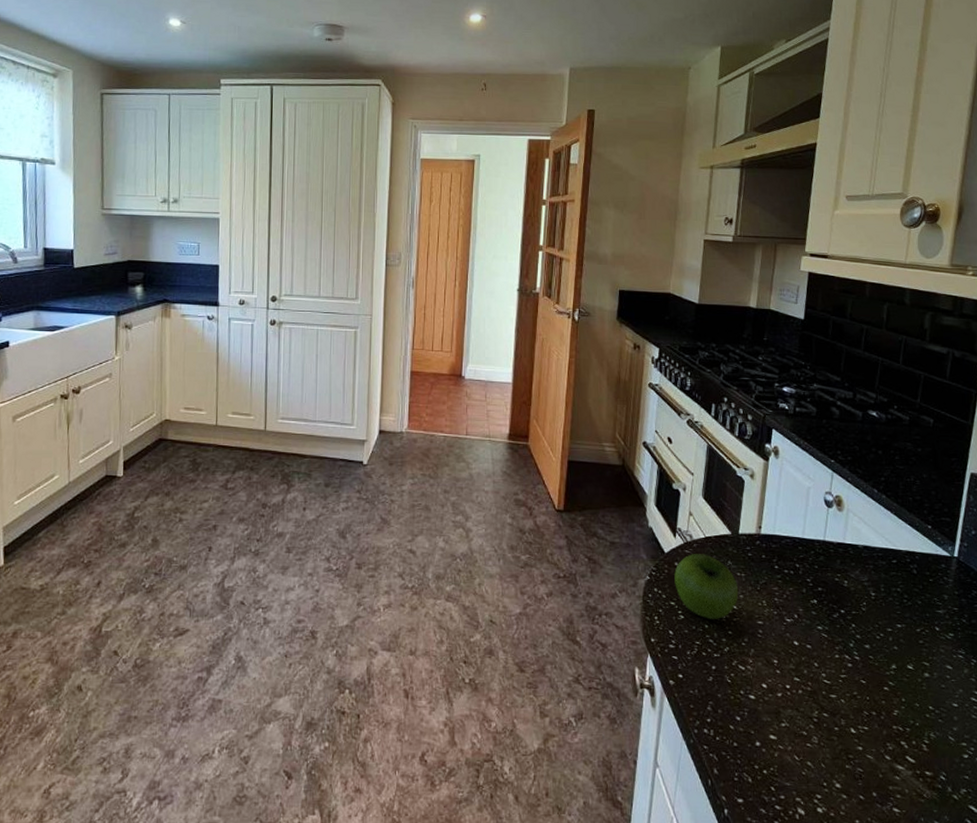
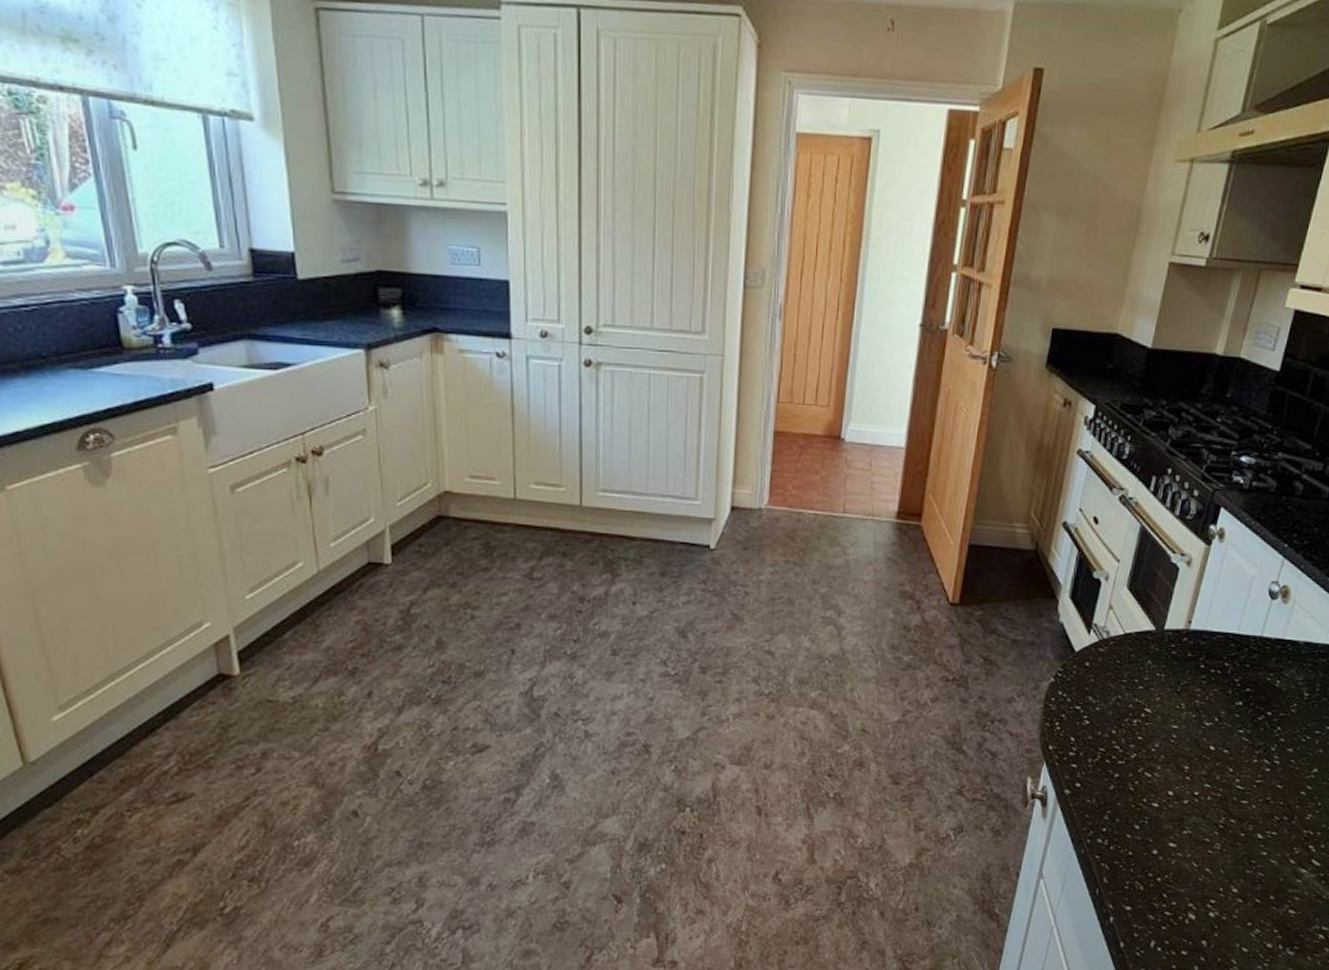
fruit: present [674,554,739,619] -> none [1083,652,1156,724]

